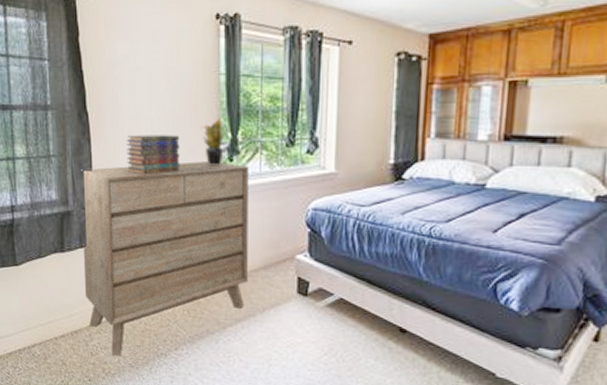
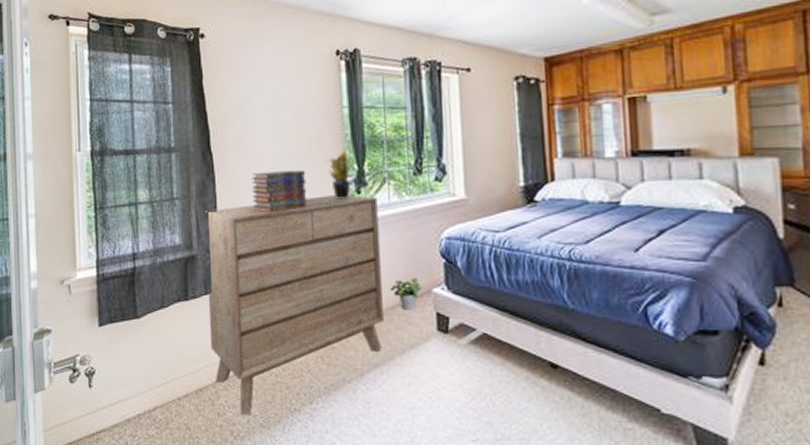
potted plant: none [255,243,286,274] -> present [390,277,423,311]

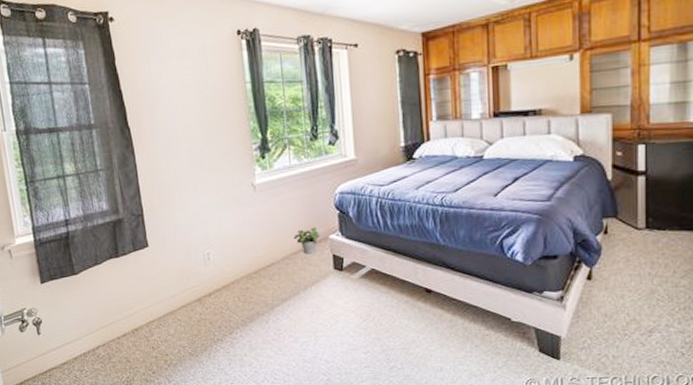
dresser: present [206,194,384,416] -> none [128,159,289,348]
book stack: present [251,170,307,213] -> none [167,140,219,179]
potted plant: present [327,150,355,200] -> none [234,121,259,165]

